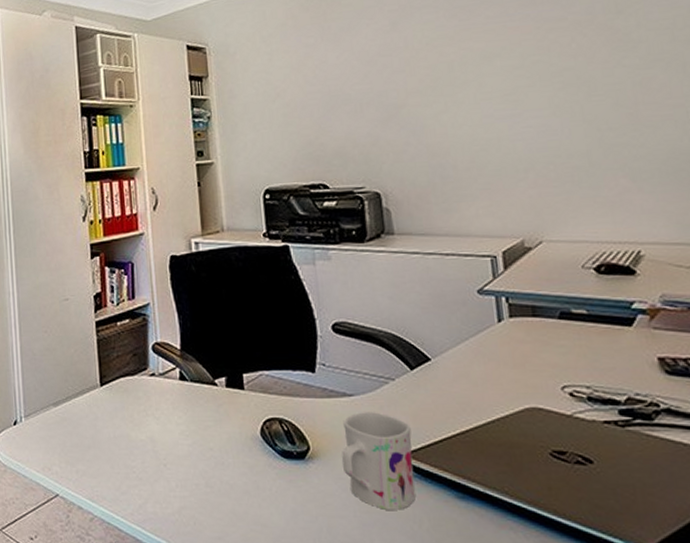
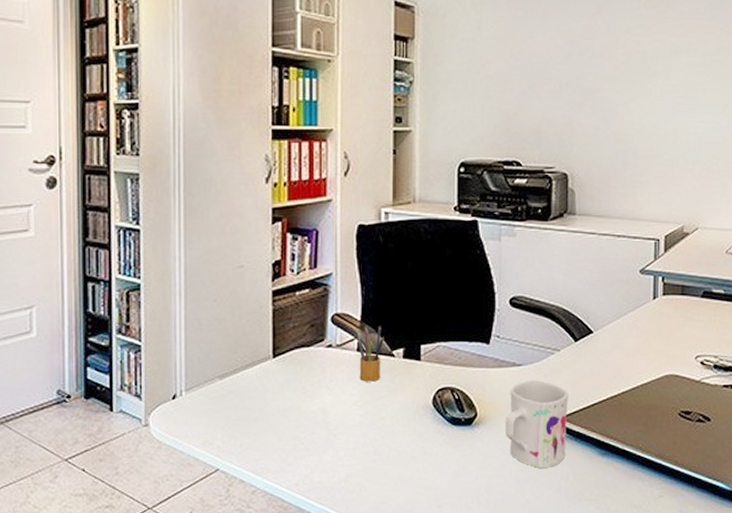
pencil box: none [179,353,205,411] -> present [358,325,384,382]

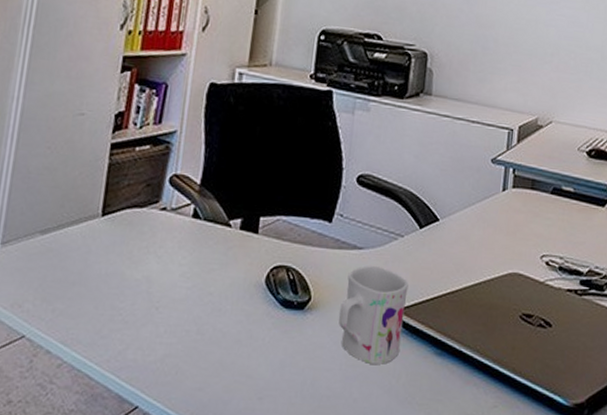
pencil box: present [358,325,384,382] -> none [191,189,223,253]

